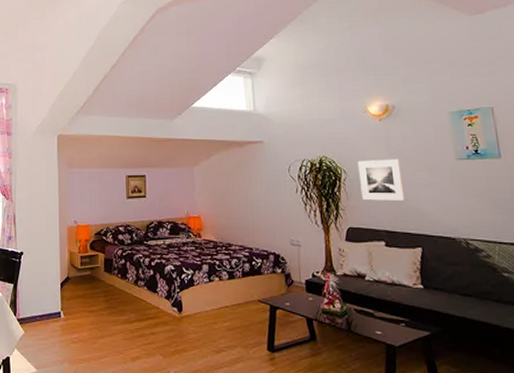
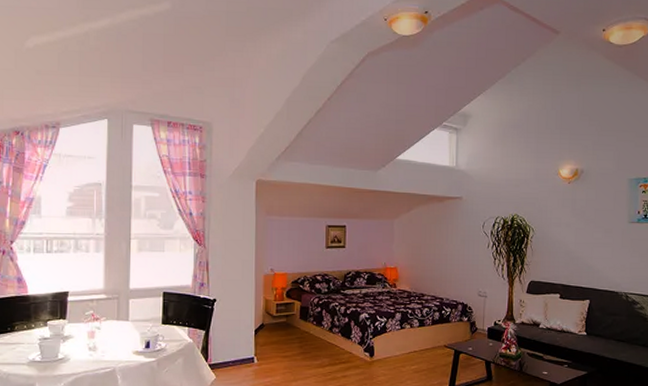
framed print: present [357,158,405,202] -> none [544,219,582,259]

